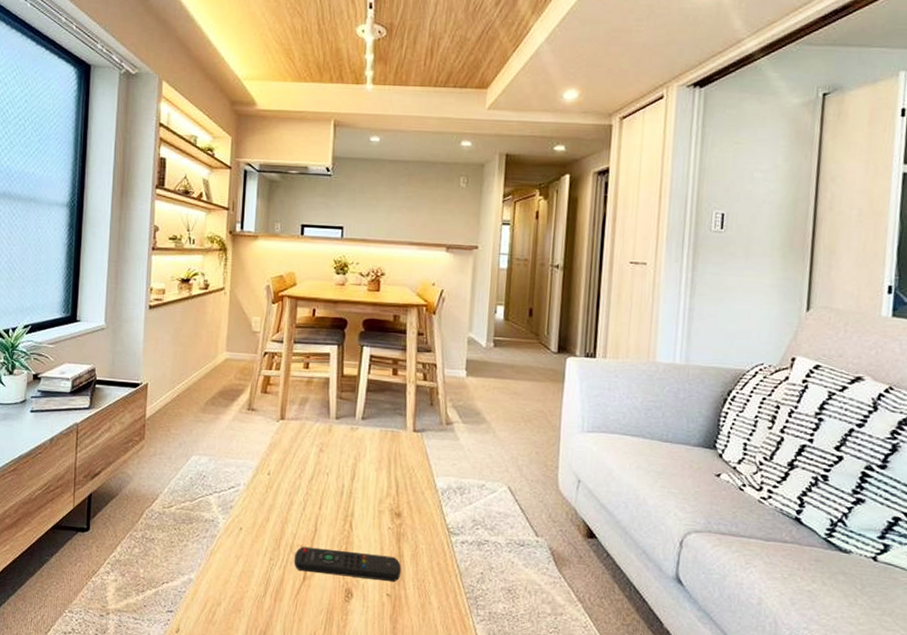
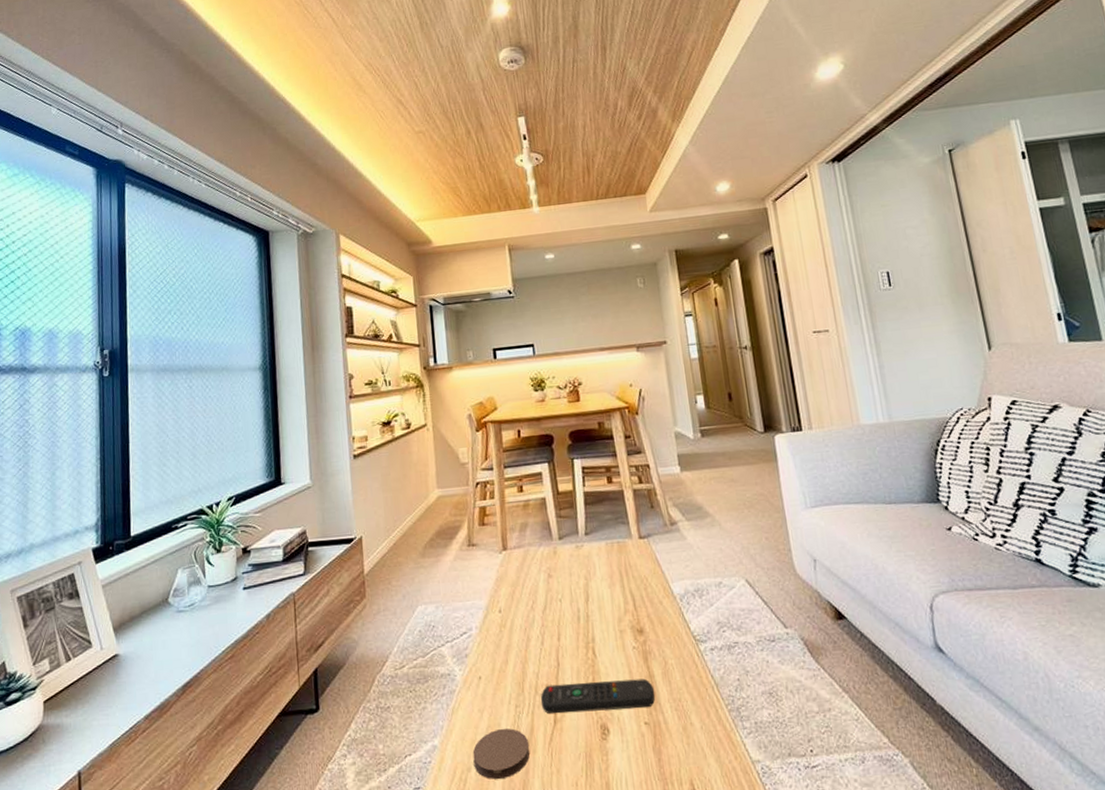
coaster: none [224,575,278,618] -> present [472,728,531,780]

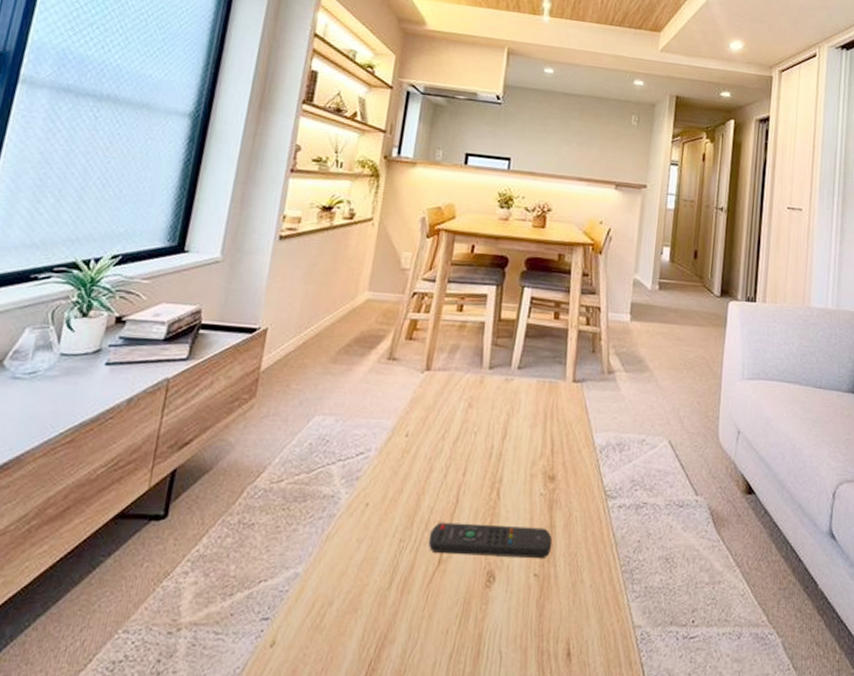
coaster: present [472,728,531,780] -> none [337,562,406,619]

